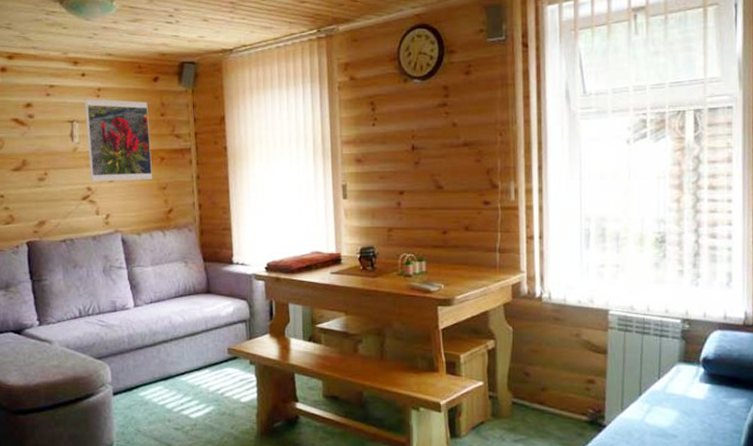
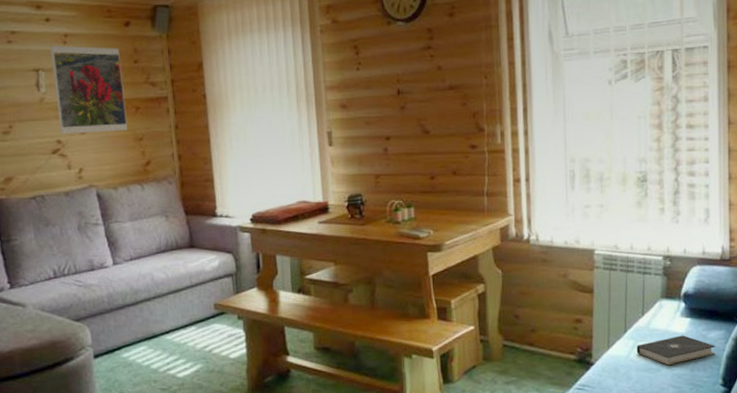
book: none [651,401,737,432] -> present [636,335,716,366]

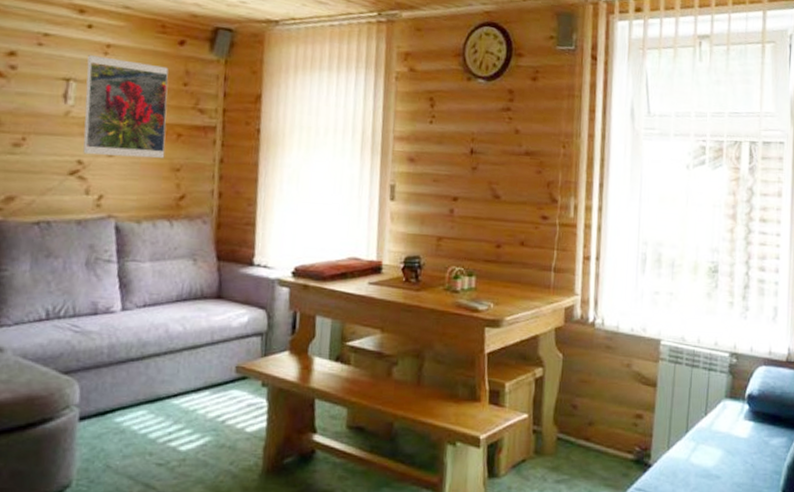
book: present [636,335,716,366] -> none [697,440,778,473]

